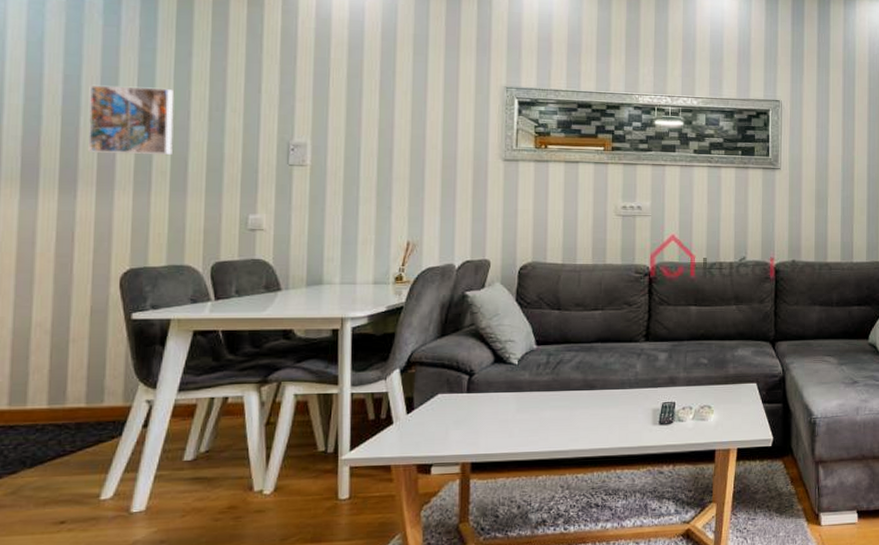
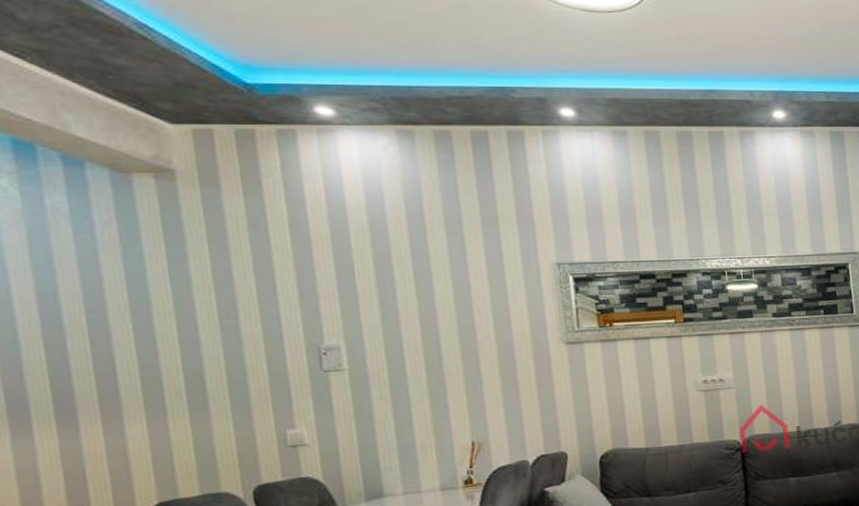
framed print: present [88,84,174,156] -> none [70,298,185,379]

